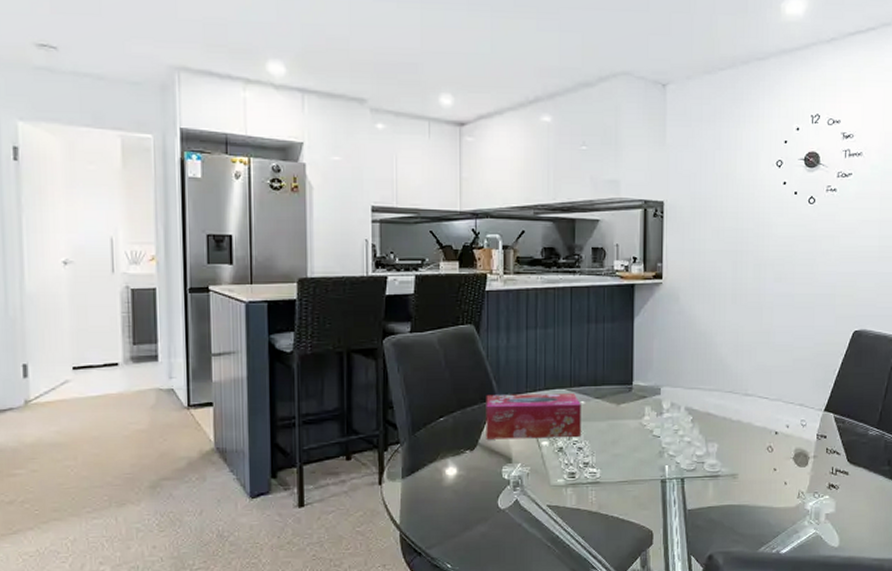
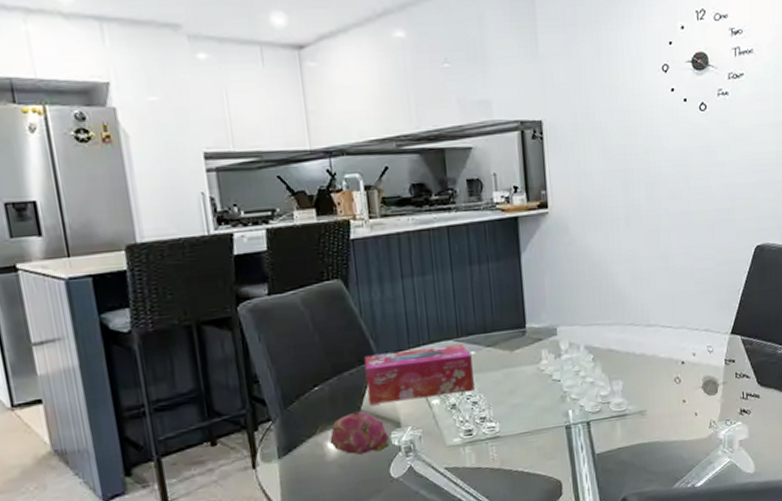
fruit: none [448,444,501,483] -> present [328,411,390,455]

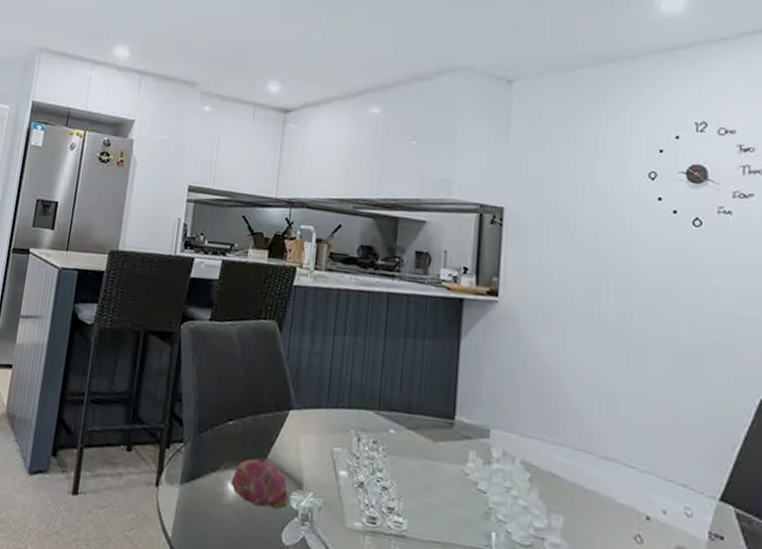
tissue box: present [364,344,474,405] -> none [276,403,390,473]

